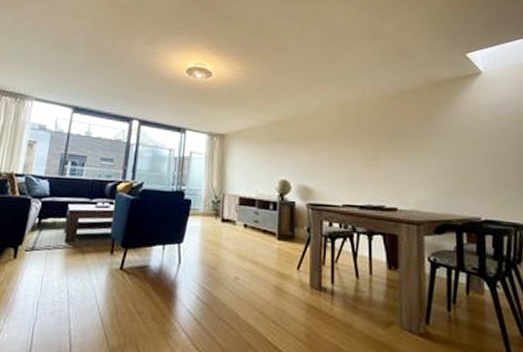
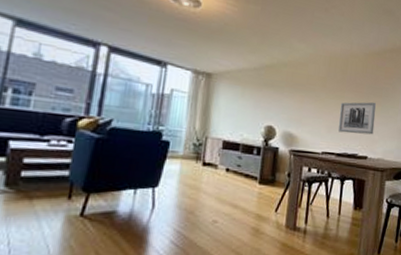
wall art: none [358,147,402,184] -> present [338,102,376,135]

